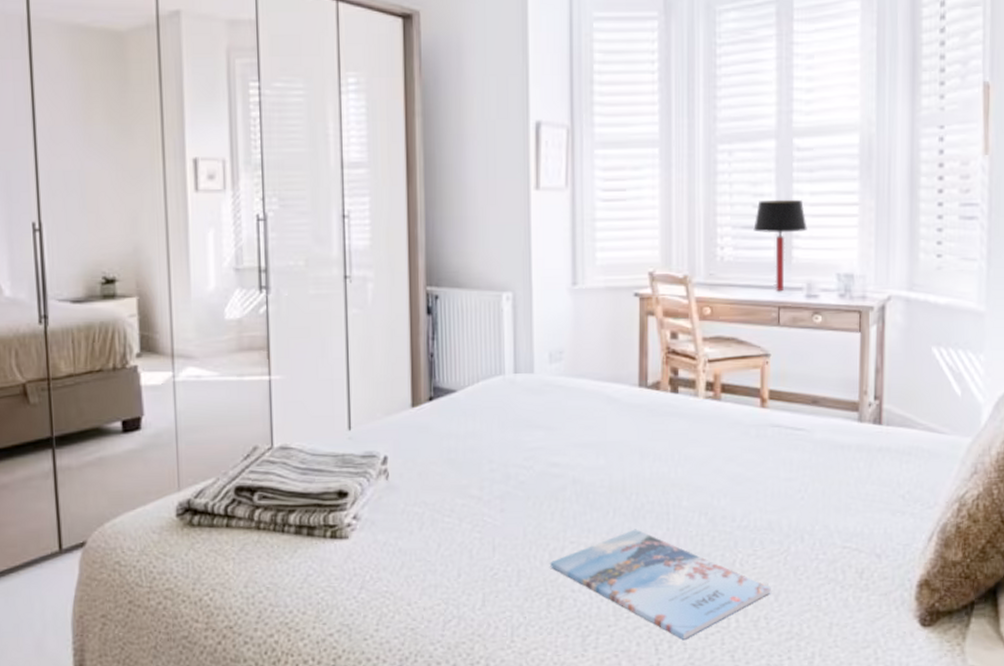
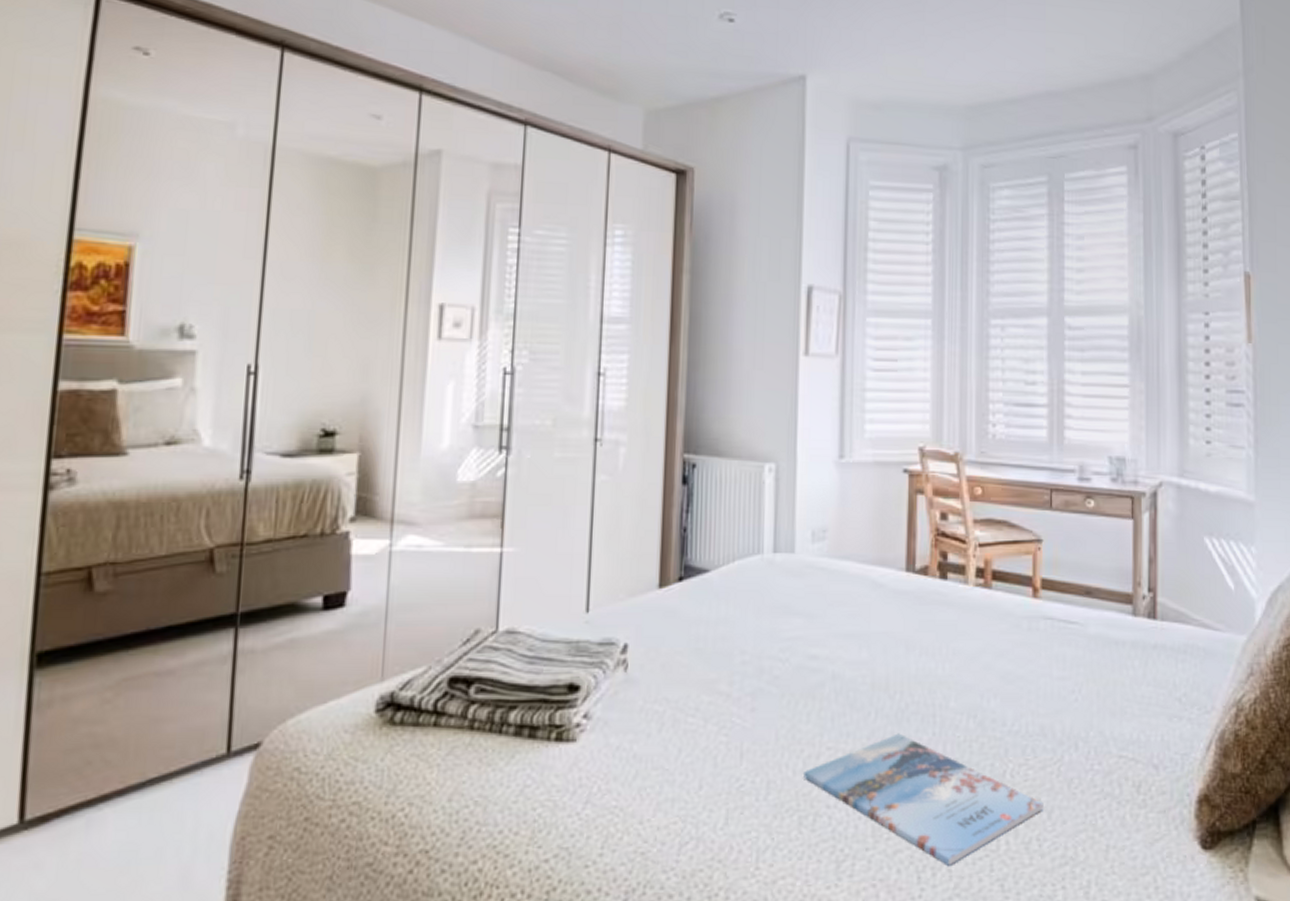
table lamp: present [753,199,807,291] -> none [1025,377,1079,472]

